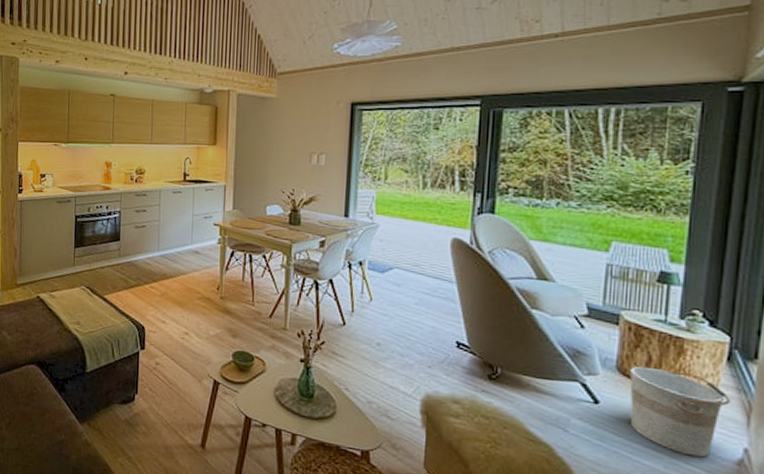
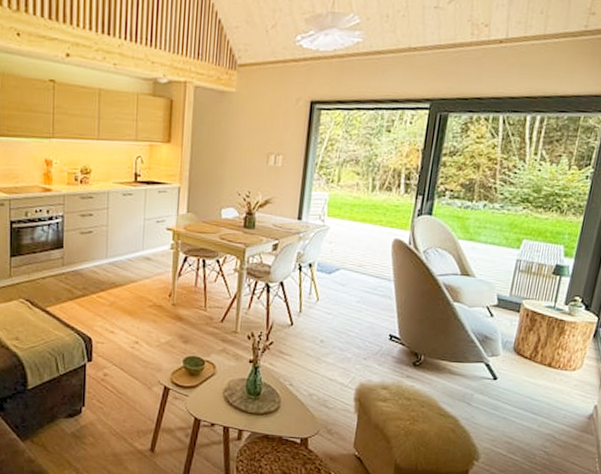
bucket: present [630,366,731,458] -> none [518,346,591,416]

